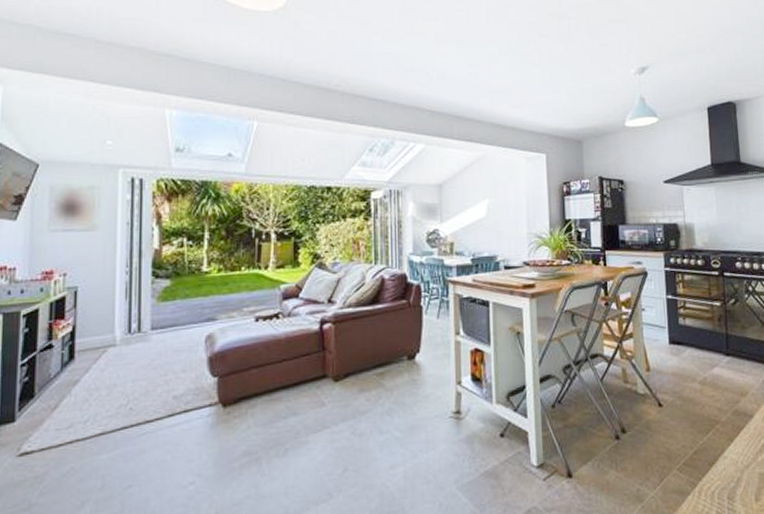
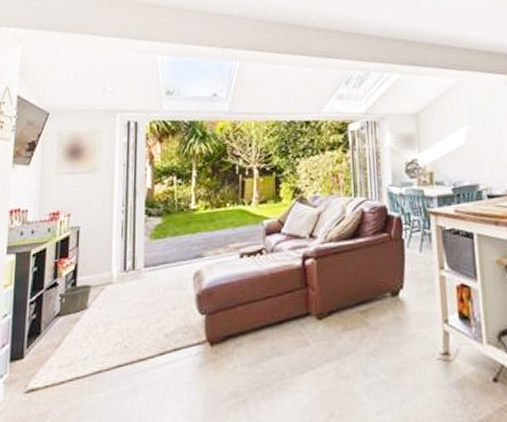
basket: none [52,346,92,379] -> present [57,284,92,316]

